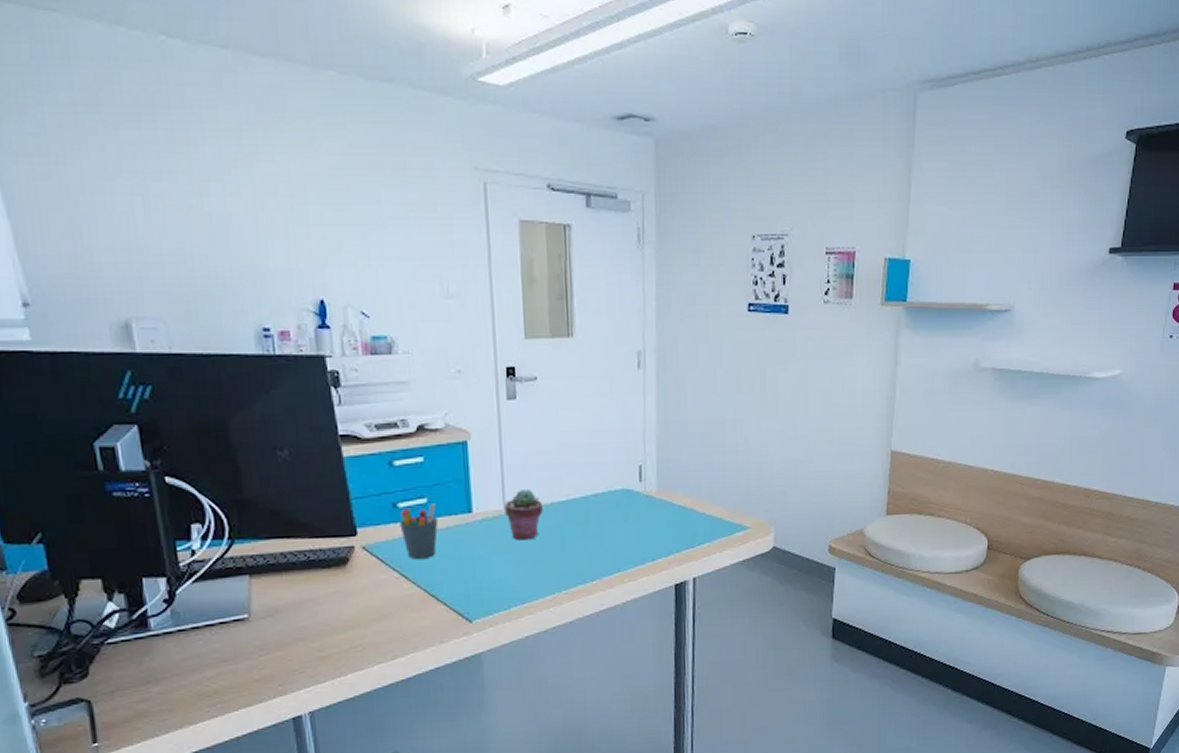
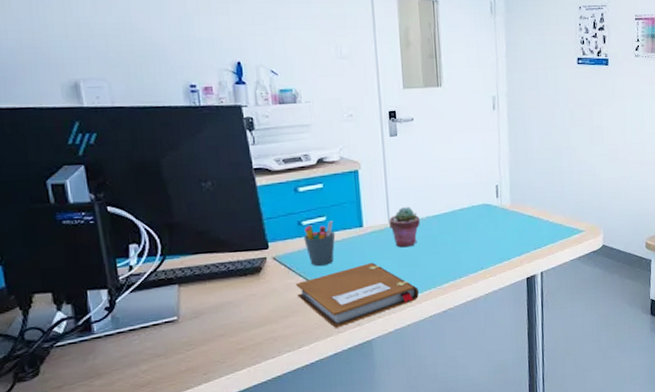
notebook: none [390,558,540,637] -> present [296,263,419,328]

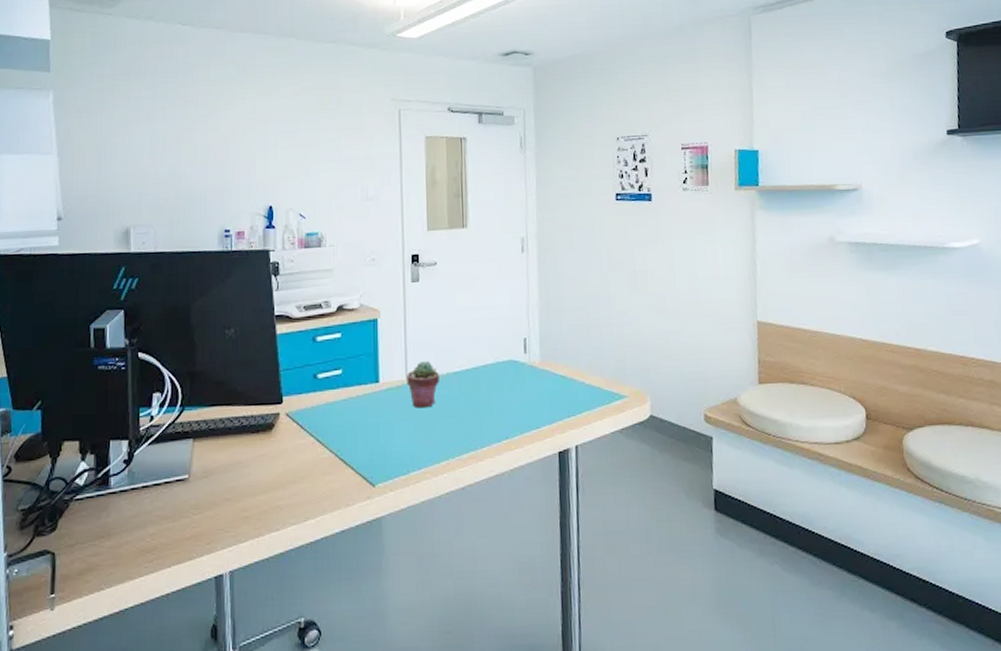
notebook: present [296,263,419,328] -> none [307,425,435,500]
pen holder: present [303,220,336,267] -> none [318,374,351,426]

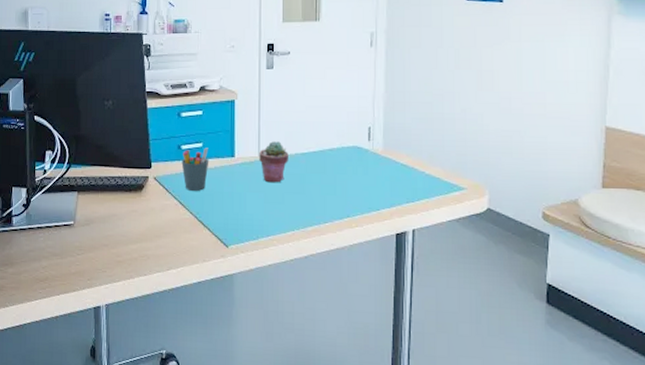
pen holder: none [318,374,351,426] -> present [181,147,209,192]

